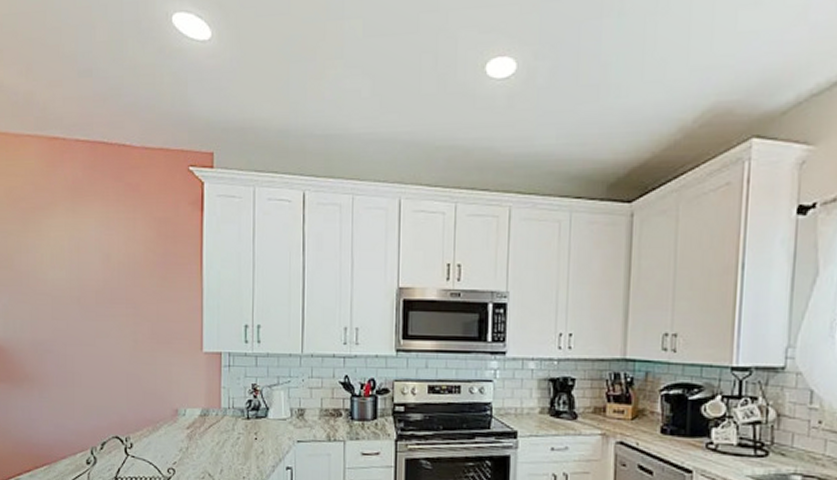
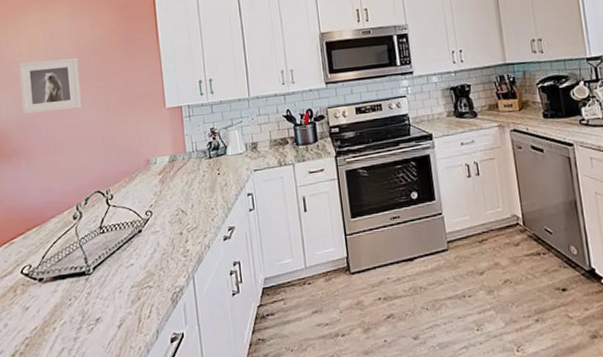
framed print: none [38,273,107,337] -> present [19,57,82,115]

